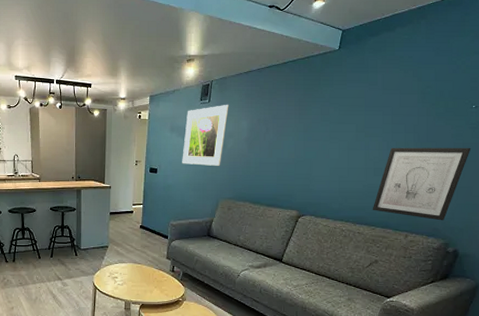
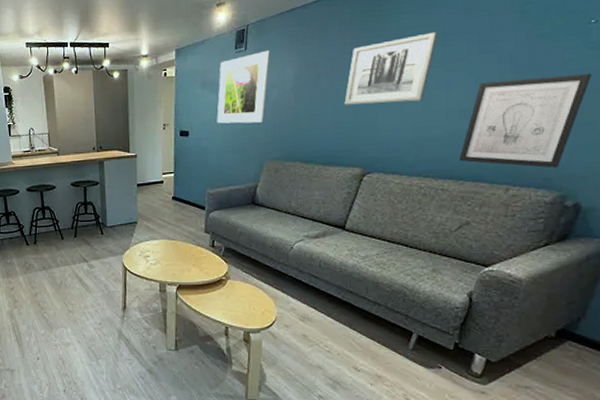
wall art: none [287,103,361,159] -> present [344,32,438,105]

